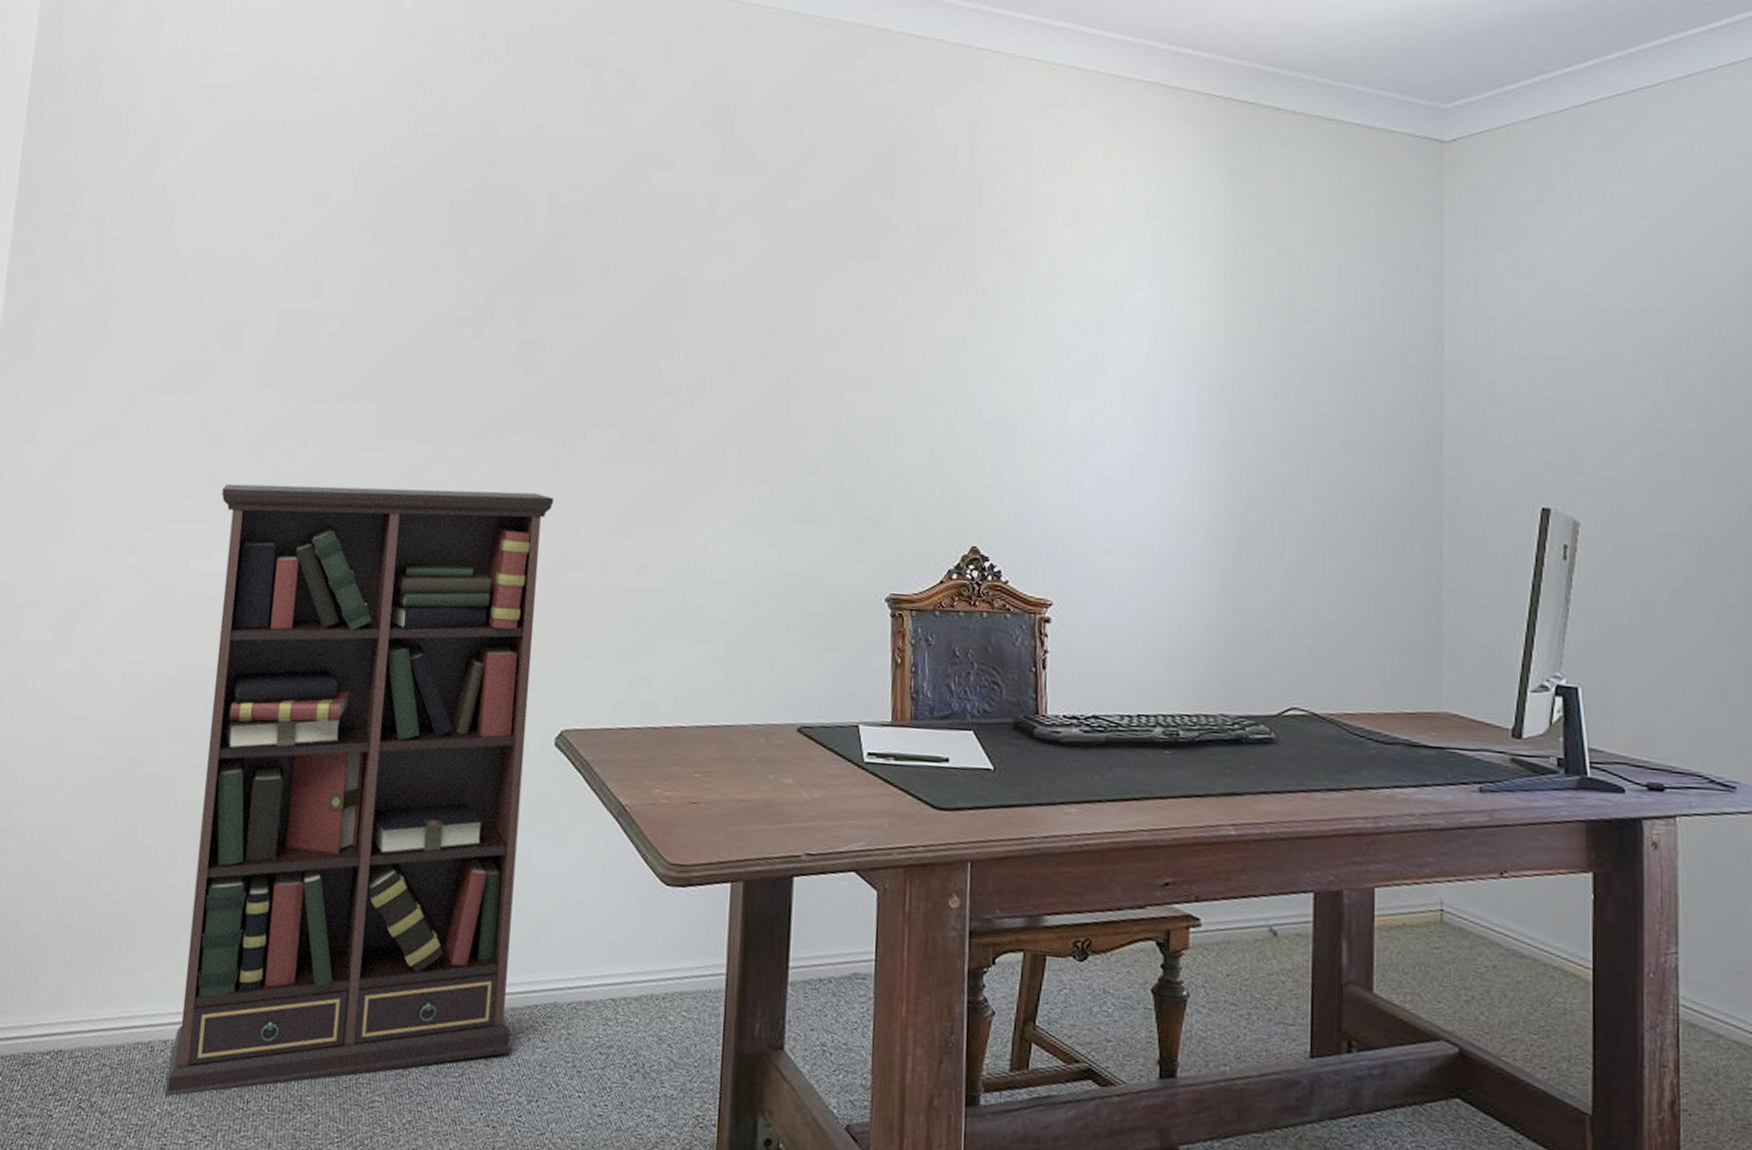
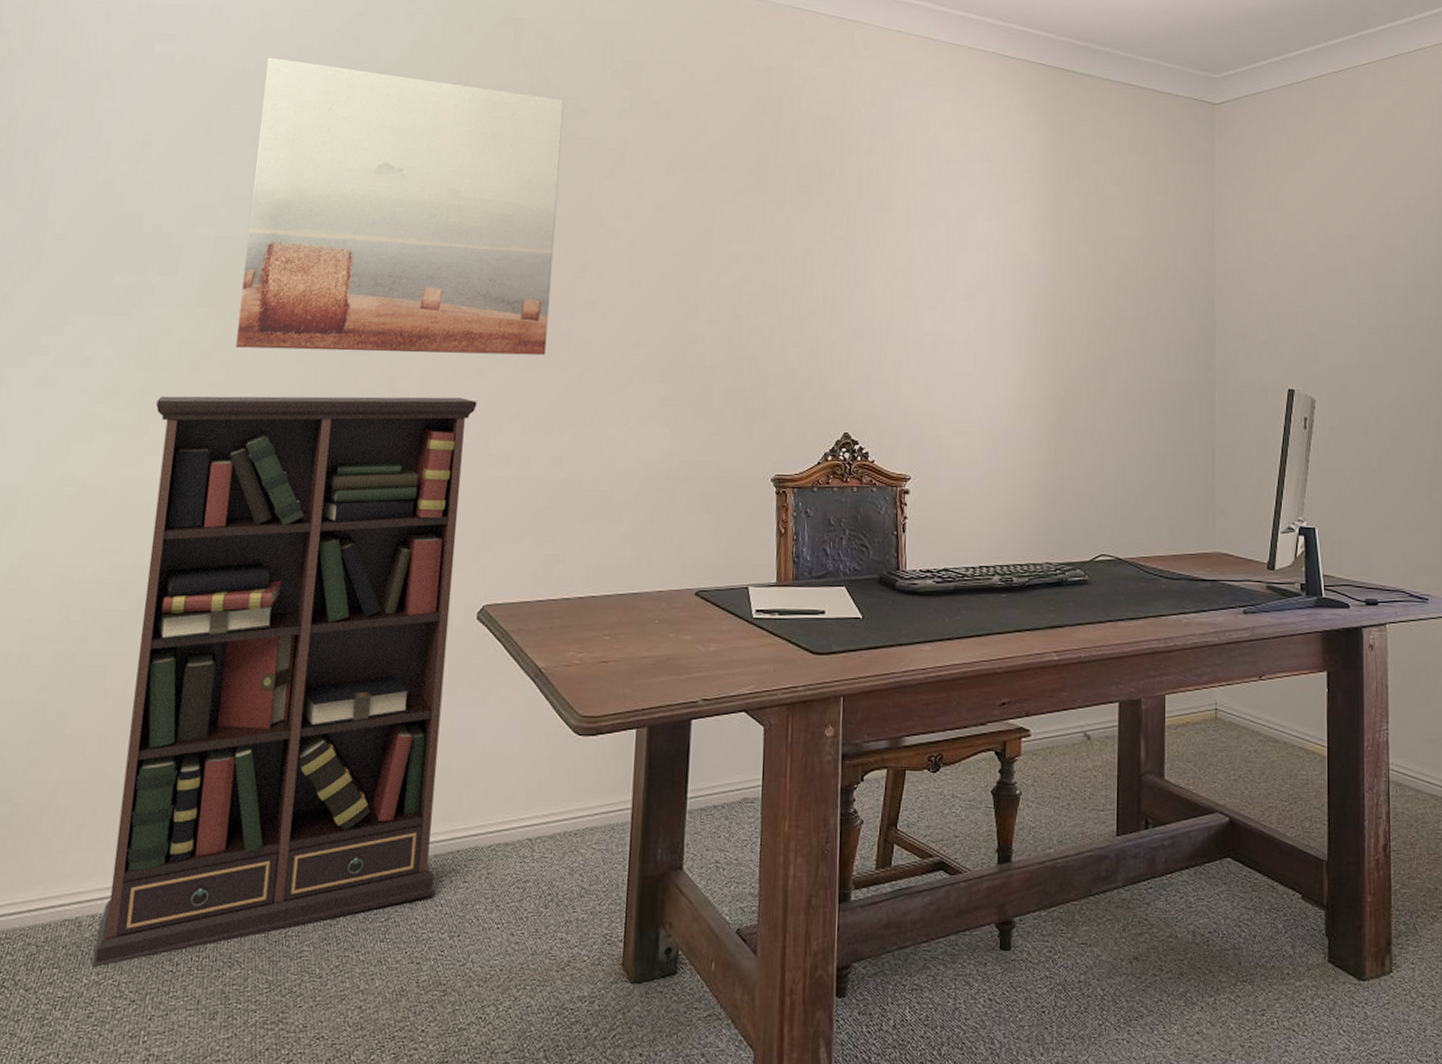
wall art: none [301,109,648,447] -> present [236,57,564,355]

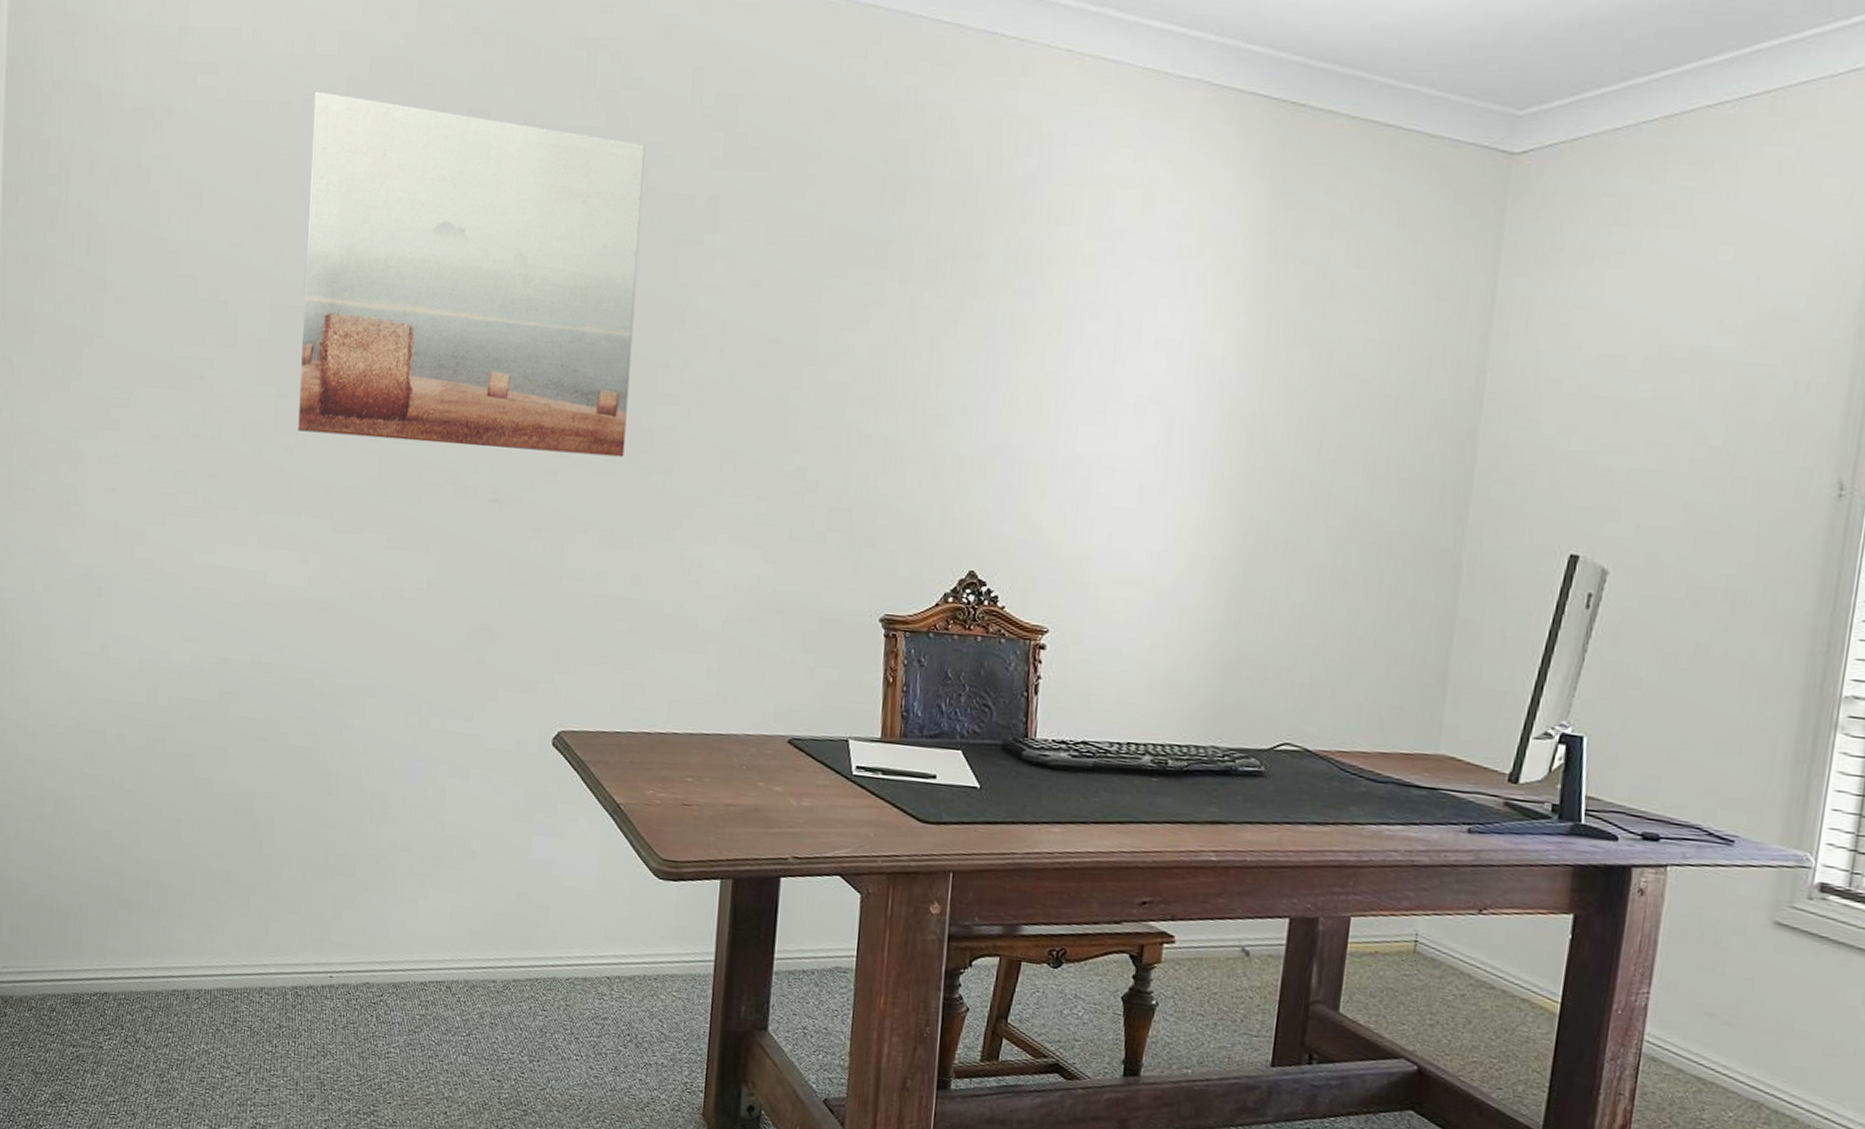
bookcase: present [91,396,477,968] -> none [201,480,550,1038]

